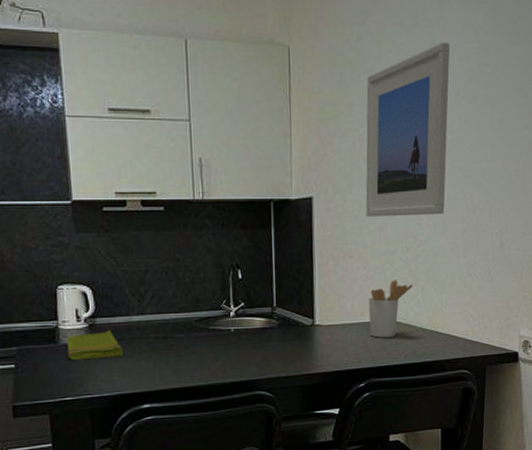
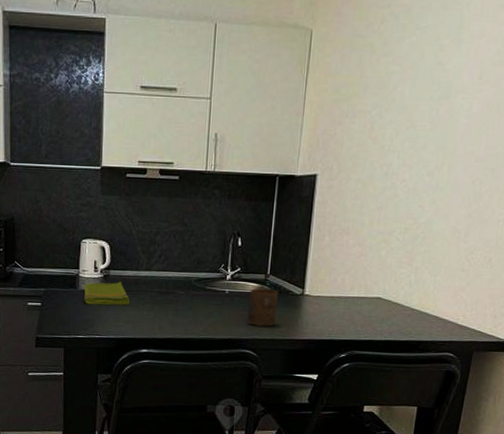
cup: none [257,323,288,364] -> present [246,288,278,327]
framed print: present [365,42,450,217] -> none [367,25,479,199]
utensil holder: present [368,280,413,338] -> none [357,259,407,314]

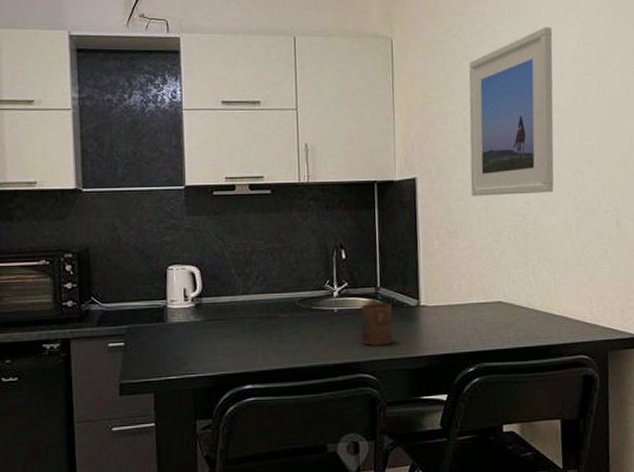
dish towel: present [84,281,129,306] -> none [173,309,227,339]
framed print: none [367,25,479,199] -> present [469,27,554,196]

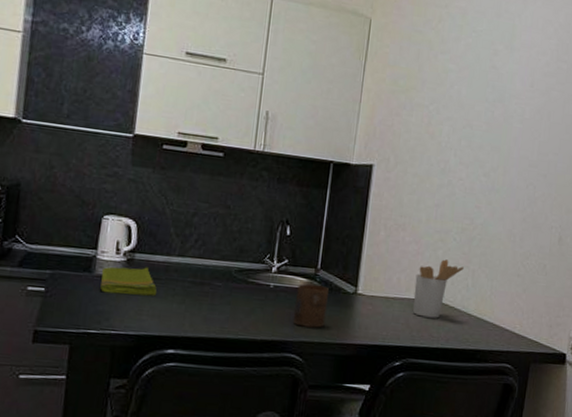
dish towel: none [173,309,227,339] -> present [100,266,157,297]
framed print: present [469,27,554,196] -> none [424,35,530,201]
utensil holder: none [476,259,523,320] -> present [413,259,464,318]

